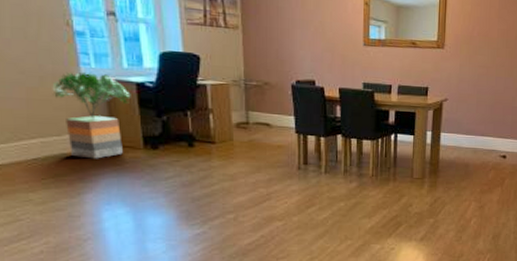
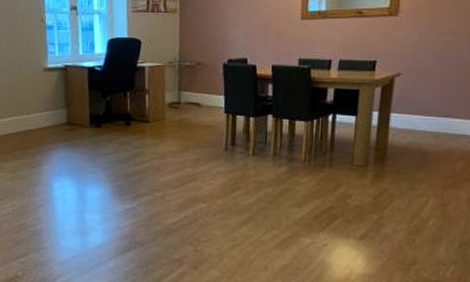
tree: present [52,71,130,159] -> none [26,59,82,135]

